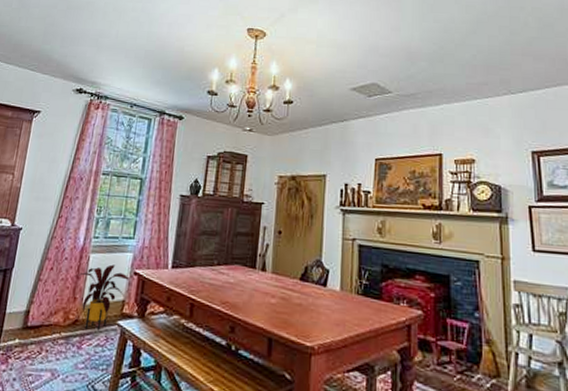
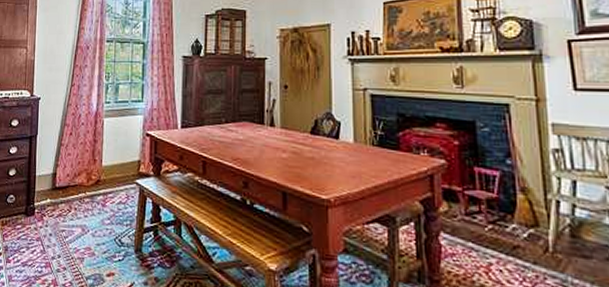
house plant: present [73,264,129,331] -> none [91,127,142,190]

